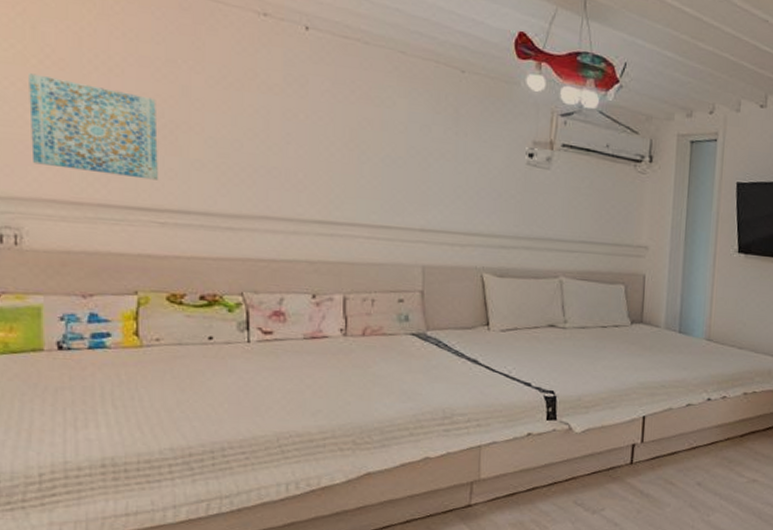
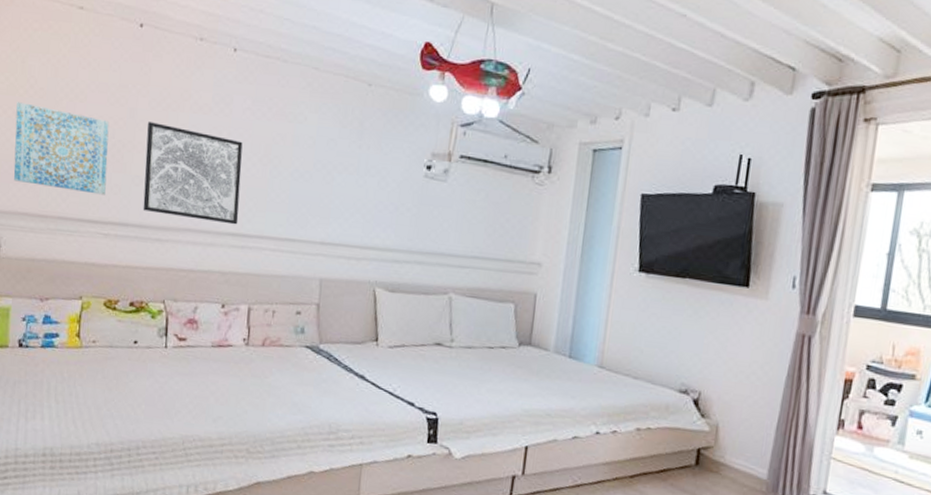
wall art: none [205,101,325,212] -> present [143,122,243,225]

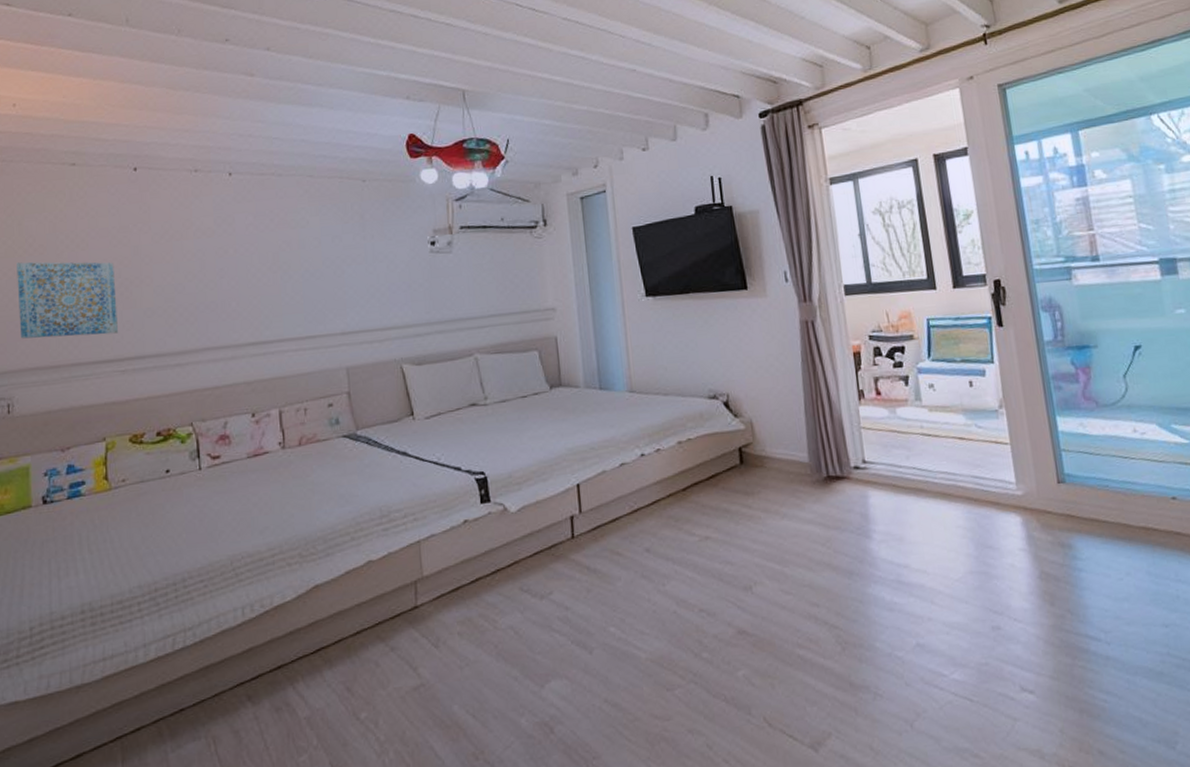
wall art: present [143,122,243,225] -> none [152,254,257,340]

